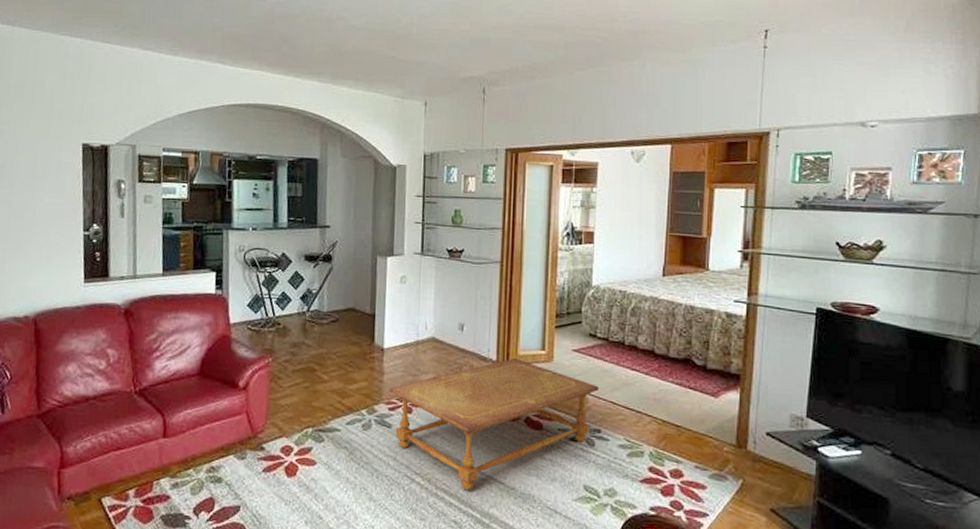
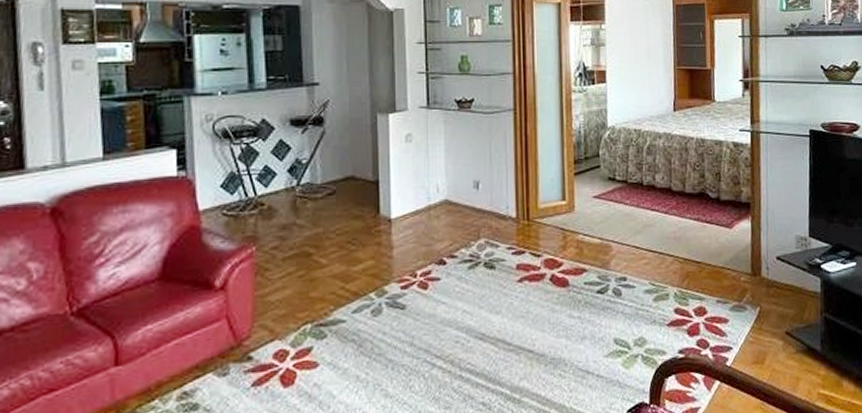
coffee table: present [389,358,600,491] -> none [400,213,622,366]

